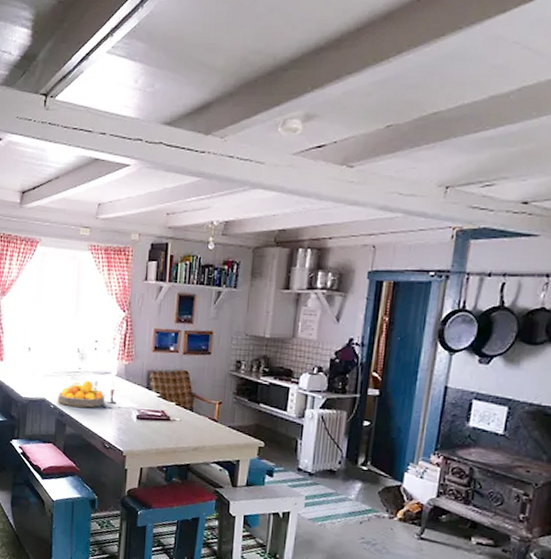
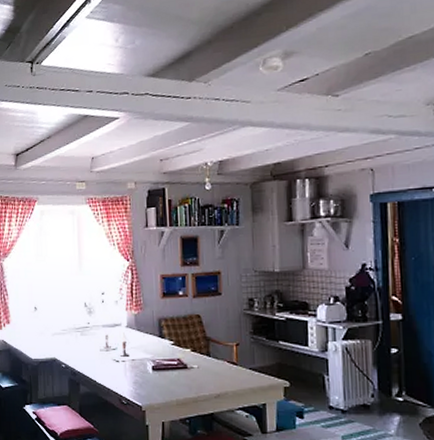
fruit bowl: present [58,380,105,408] -> none [69,334,118,364]

